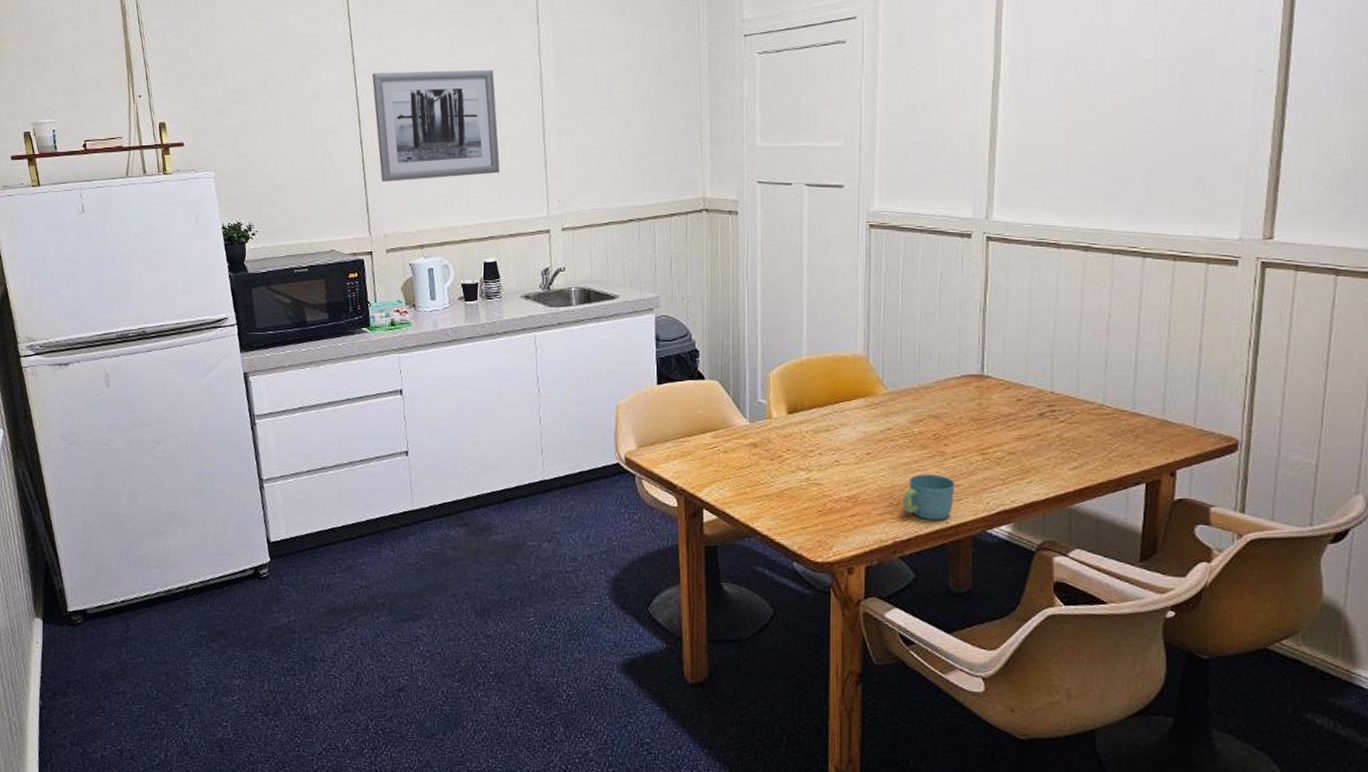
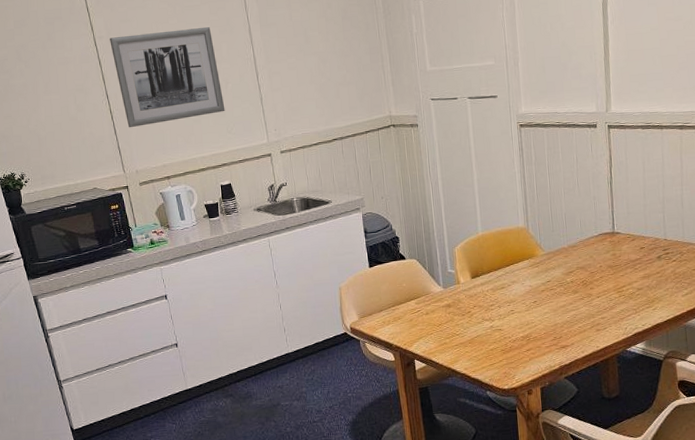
mug: present [903,474,955,520] -> none [563,311,601,347]

